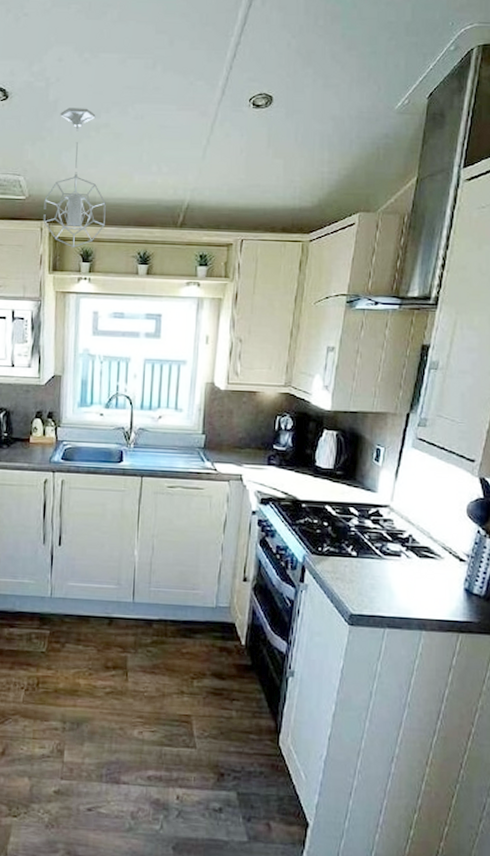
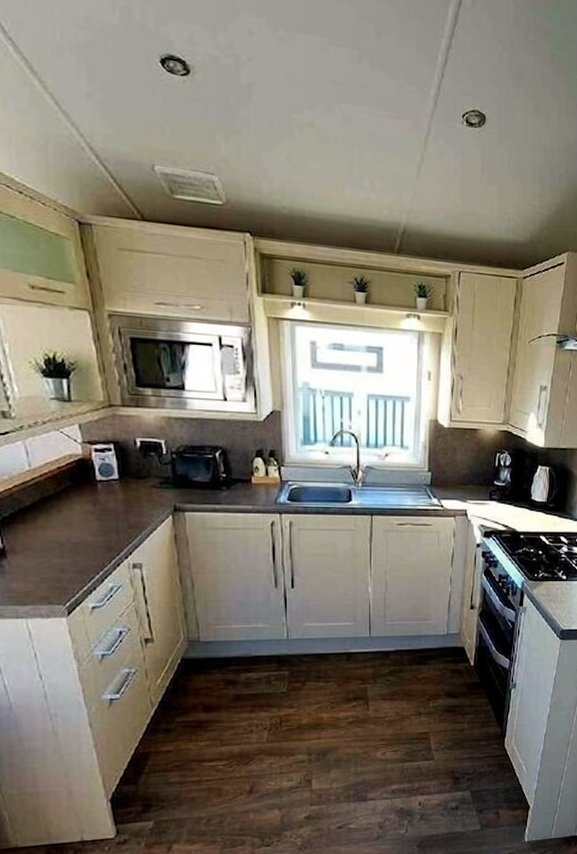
pendant light: present [43,107,106,248] -> none [245,96,317,268]

